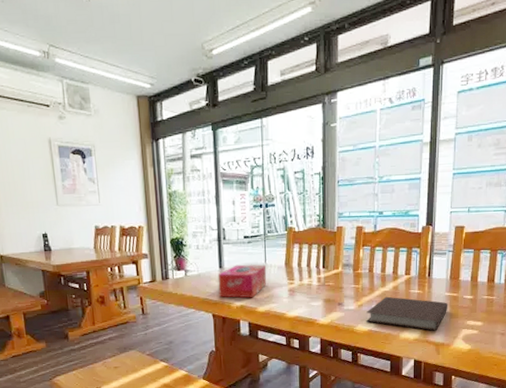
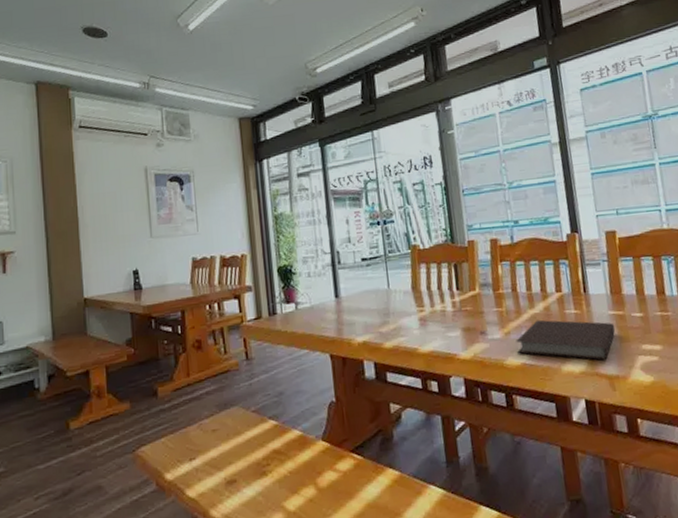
tissue box: present [218,264,267,298] -> none [334,290,392,333]

